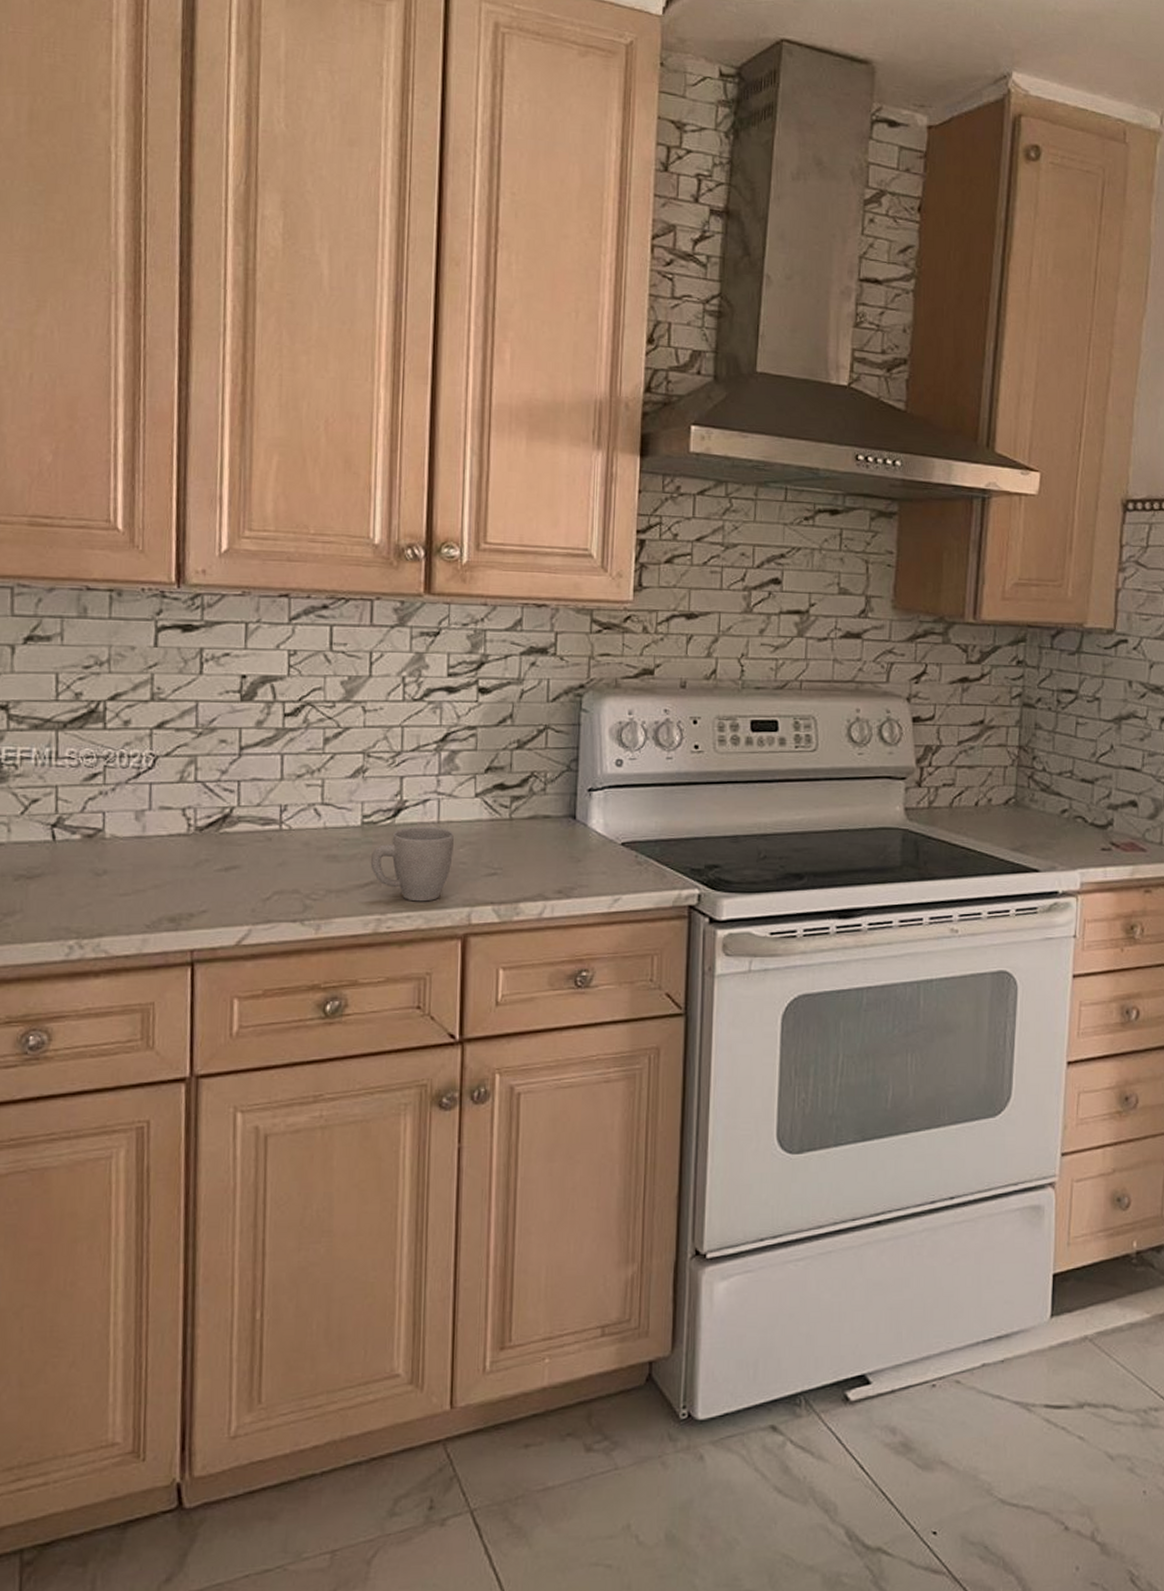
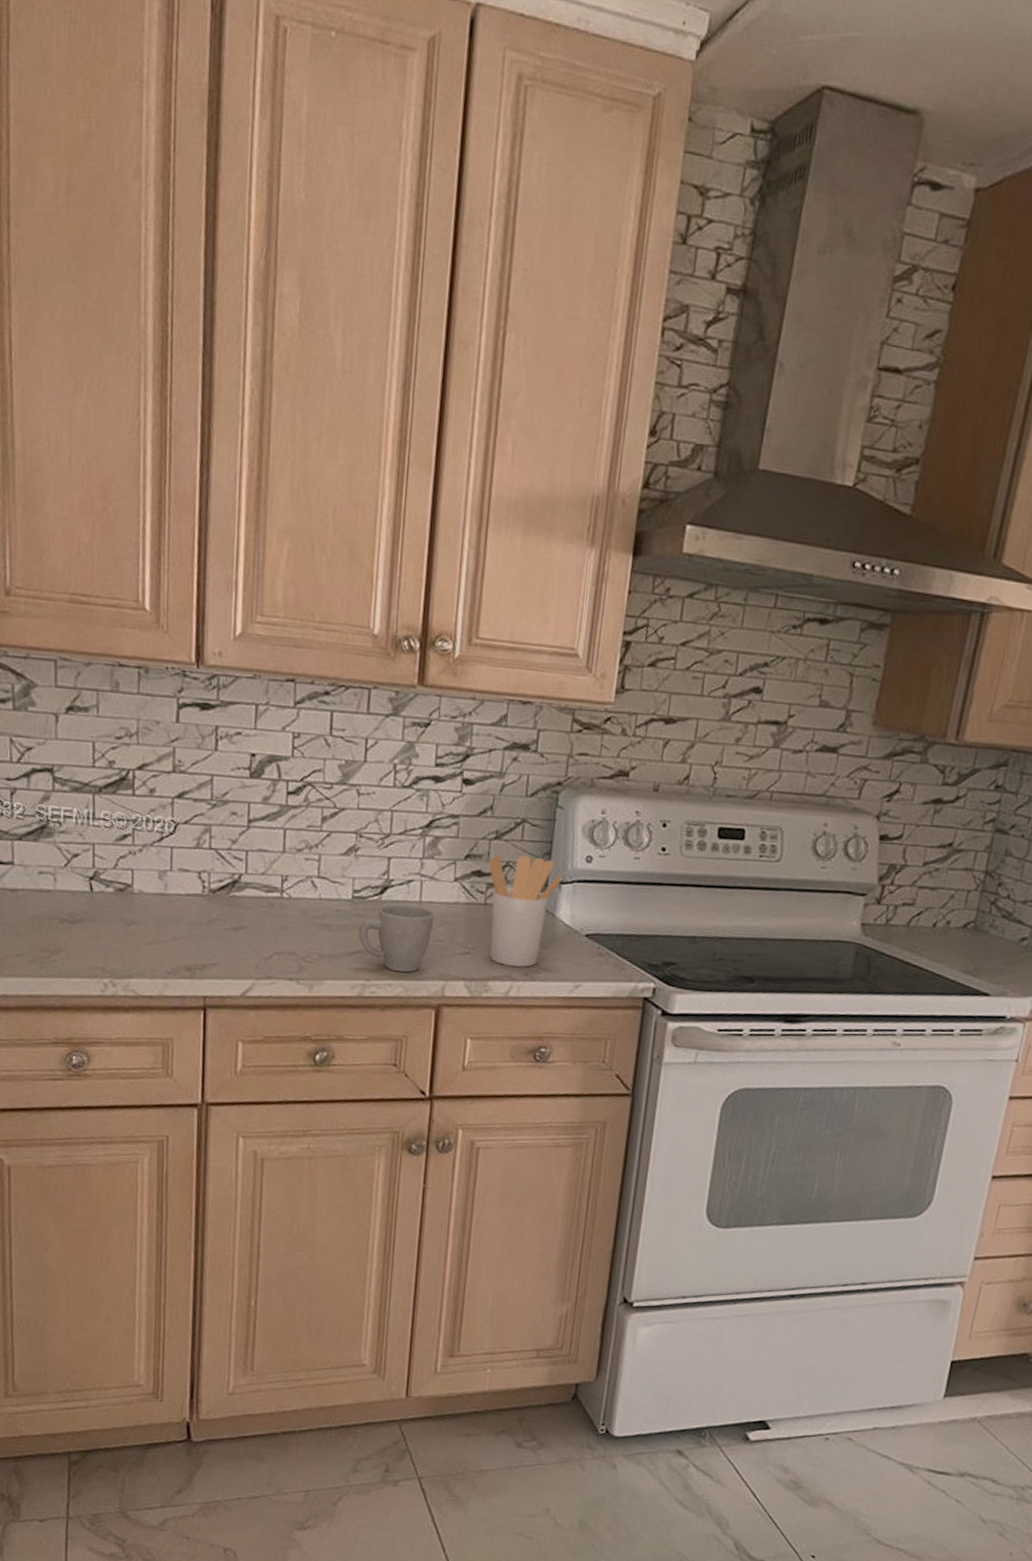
utensil holder: none [511,763,592,884] -> present [488,854,563,967]

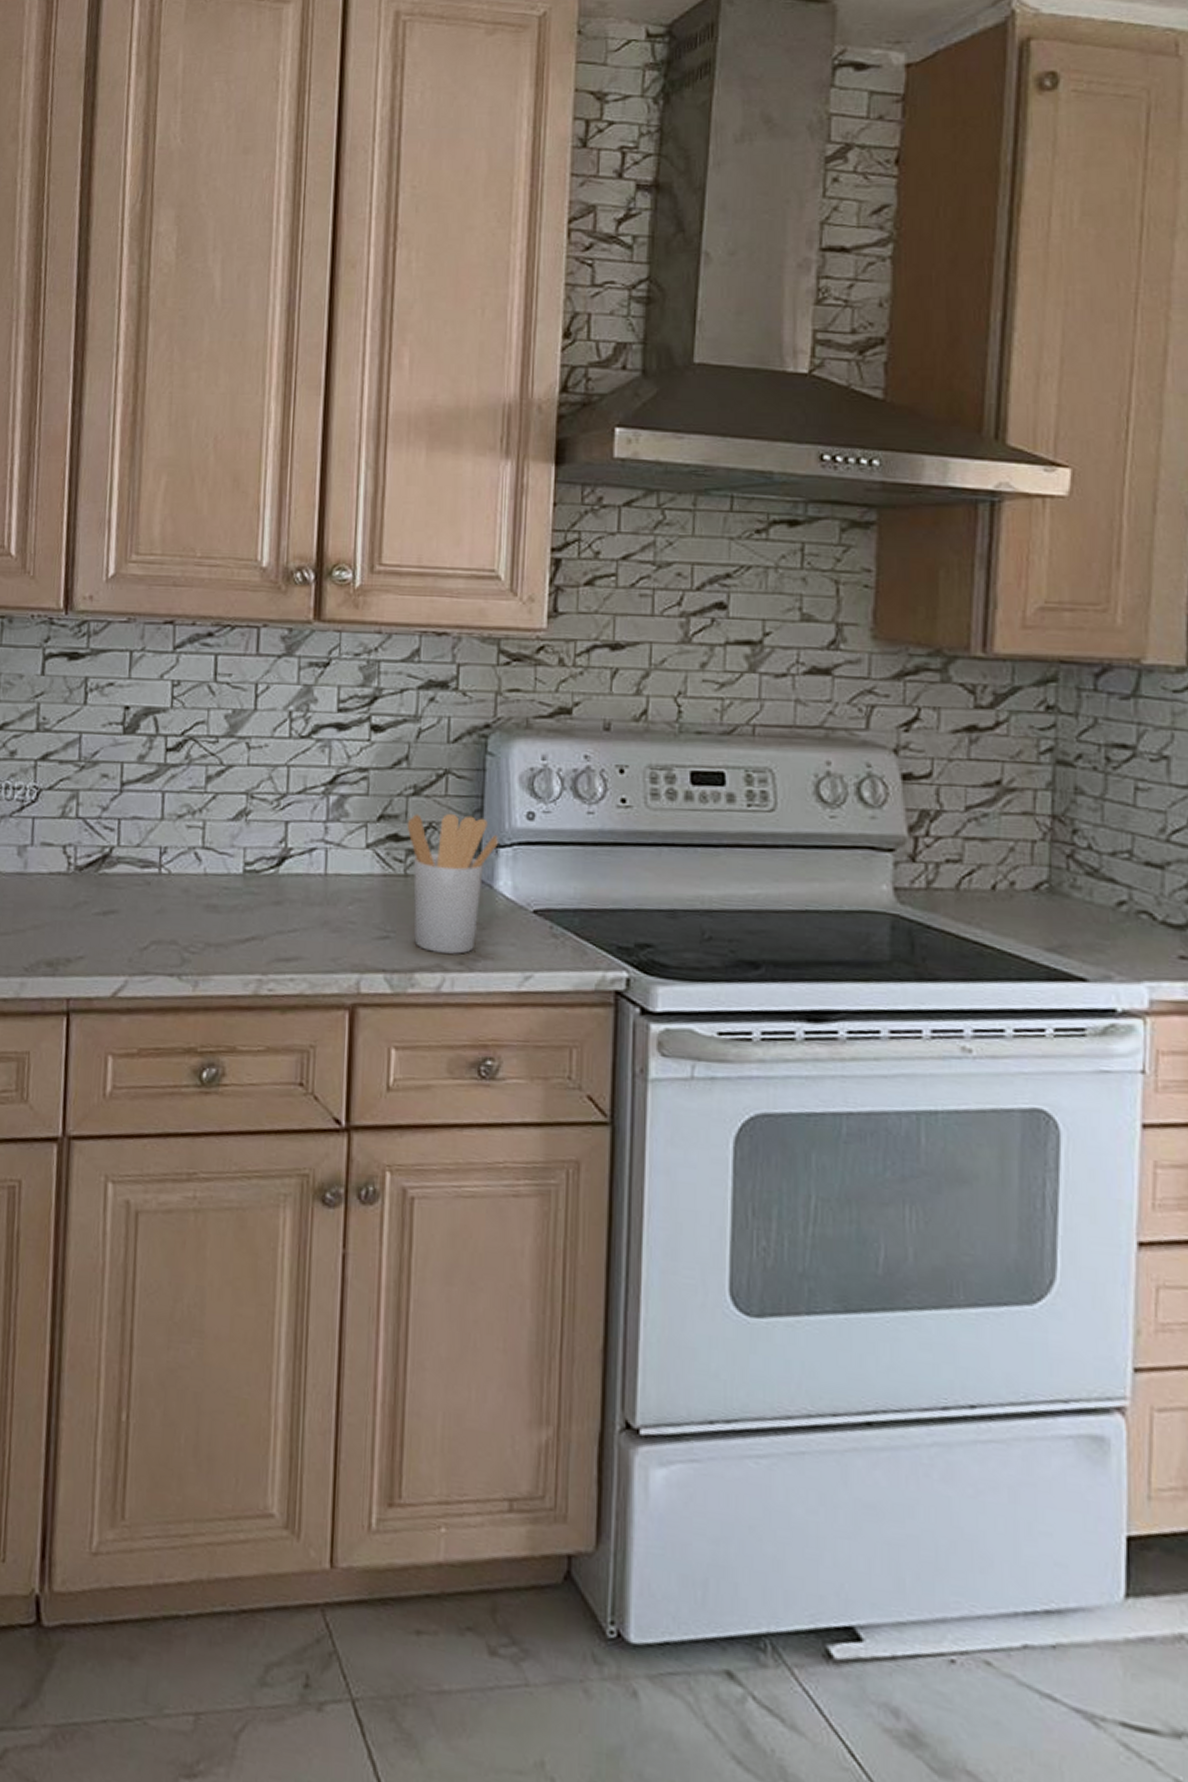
mug: present [358,904,433,973] -> none [251,878,342,964]

